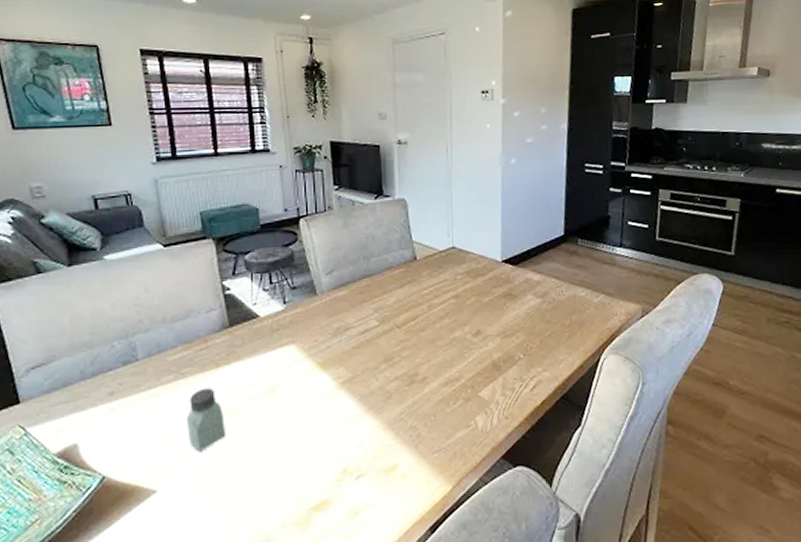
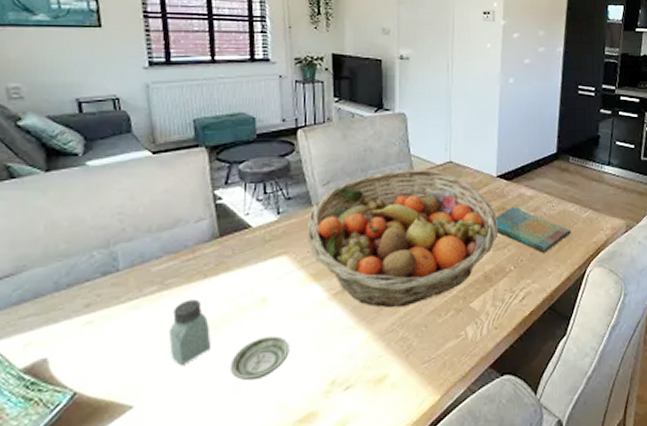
saucer: none [244,423,301,468] -> present [229,335,290,381]
fruit basket: none [314,255,506,397] -> present [308,168,499,308]
dish towel: none [502,291,582,341] -> present [496,206,571,254]

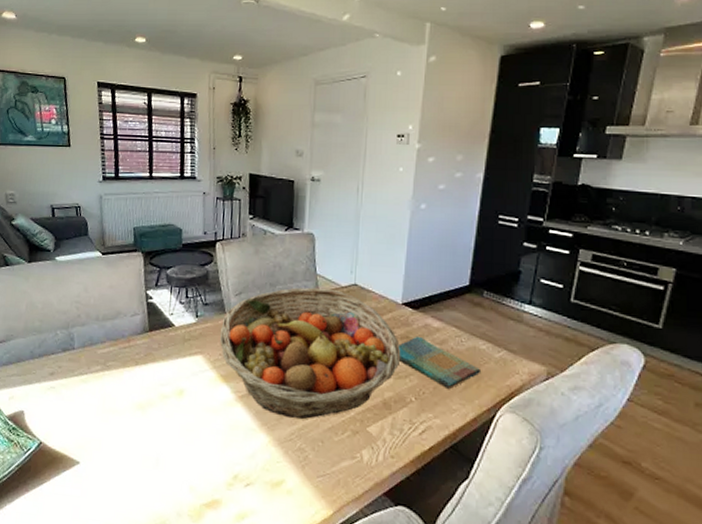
saltshaker: present [168,299,212,365] -> none [107,381,139,436]
saucer: present [229,335,290,381] -> none [152,424,201,461]

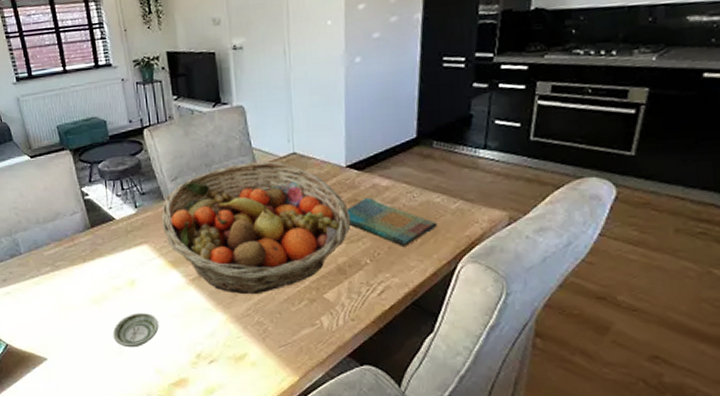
saucer: none [152,424,201,461] -> present [112,312,159,348]

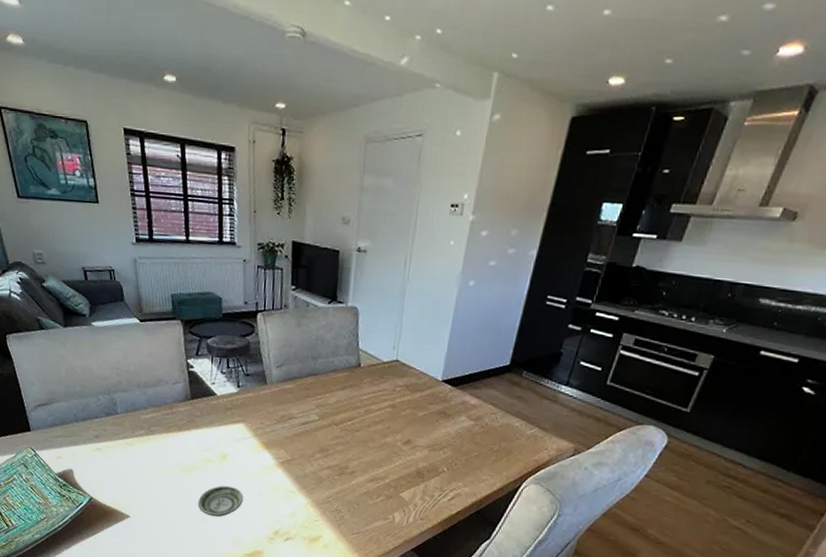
fruit basket: present [162,161,352,295] -> none [261,361,438,485]
dish towel: present [347,197,437,248] -> none [435,412,512,462]

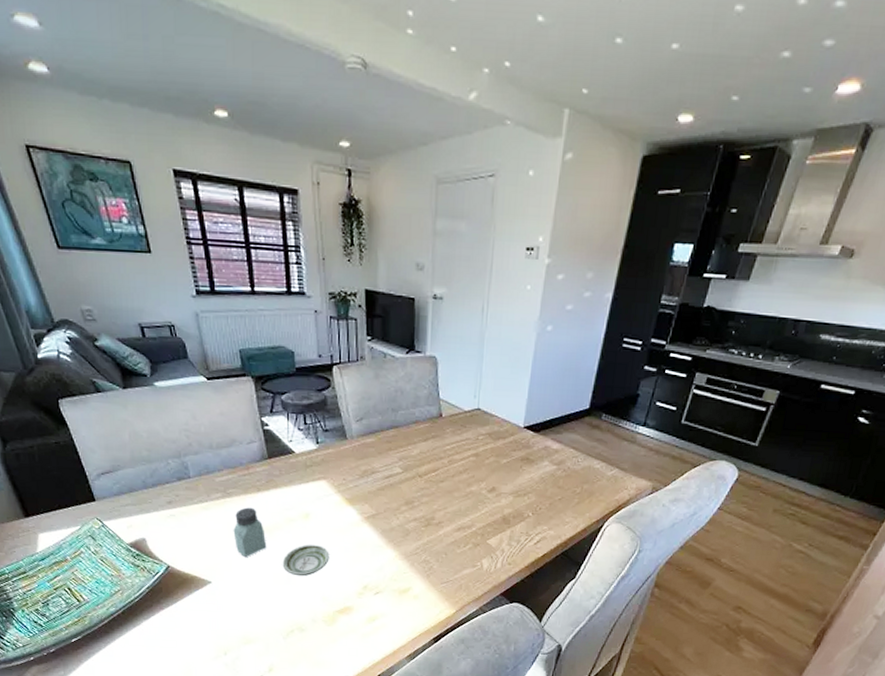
saltshaker: none [153,445,185,494] -> present [233,507,267,557]

